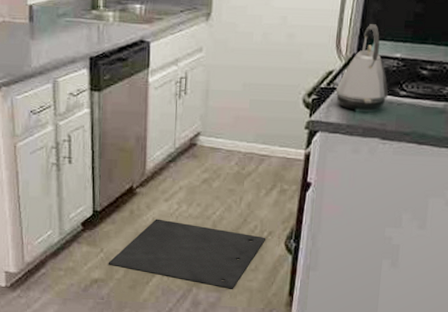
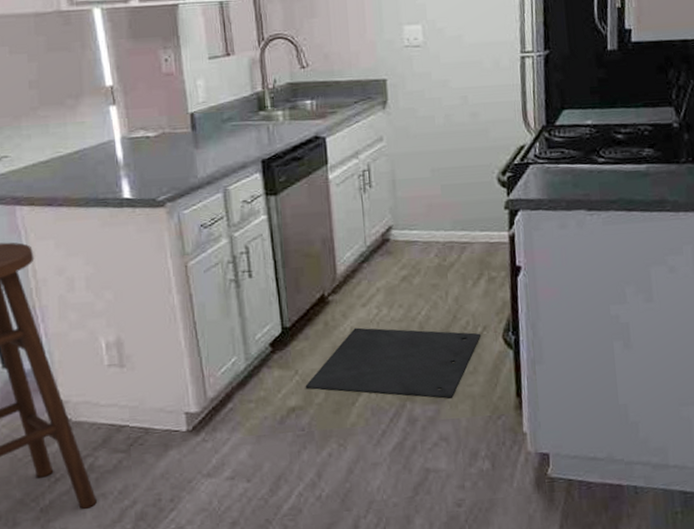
kettle: present [335,24,389,112] -> none [530,94,587,184]

